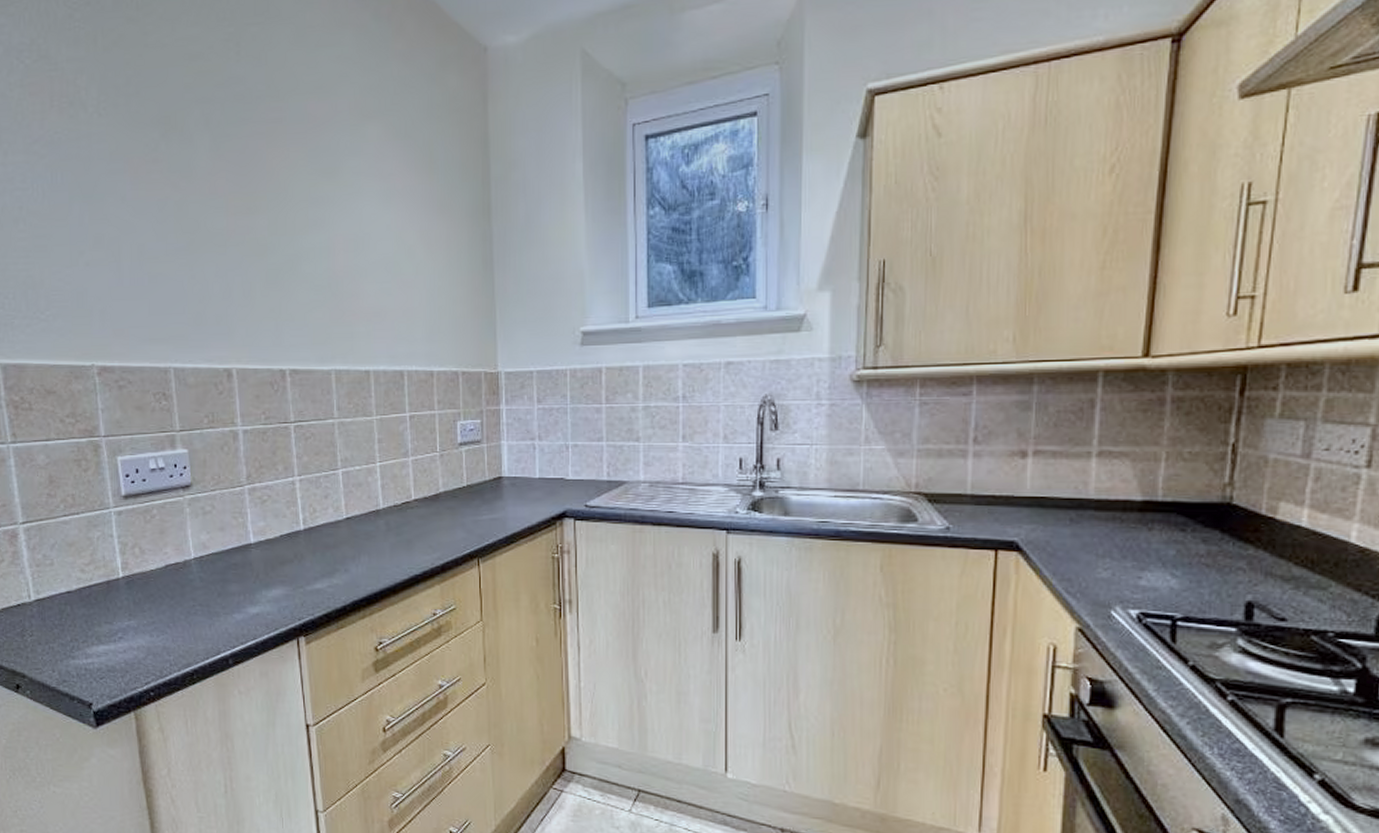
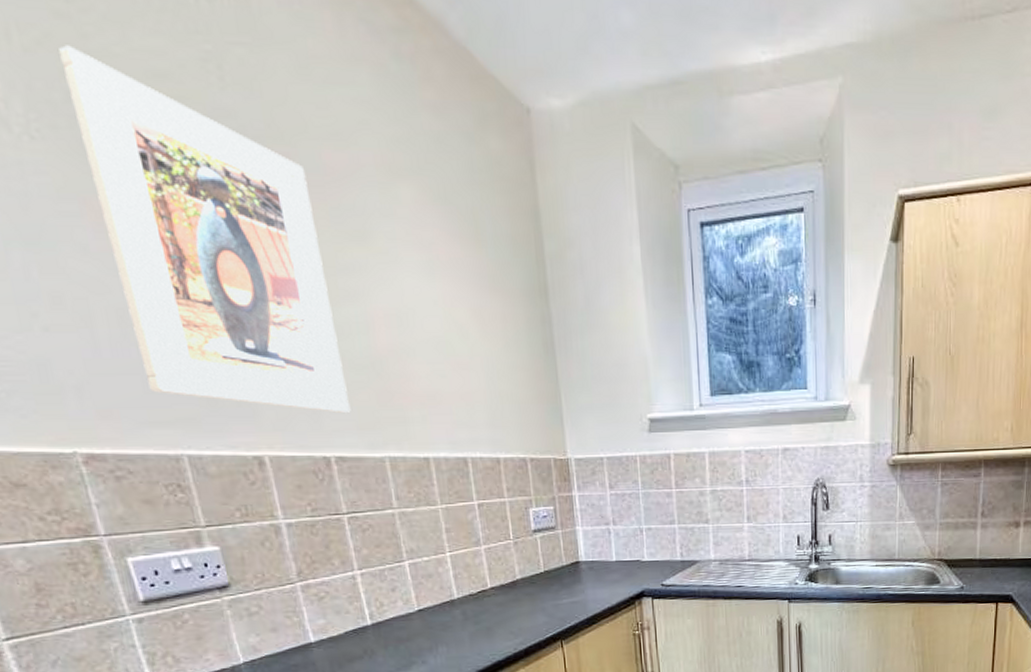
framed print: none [127,42,307,329] -> present [59,45,351,413]

